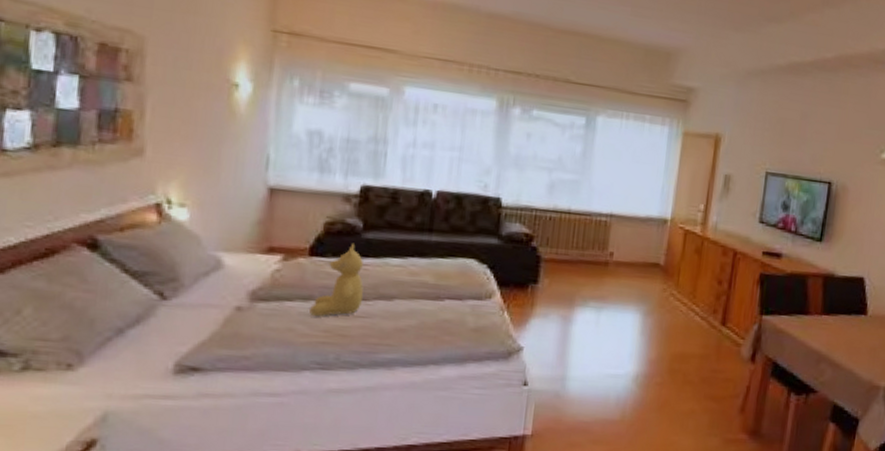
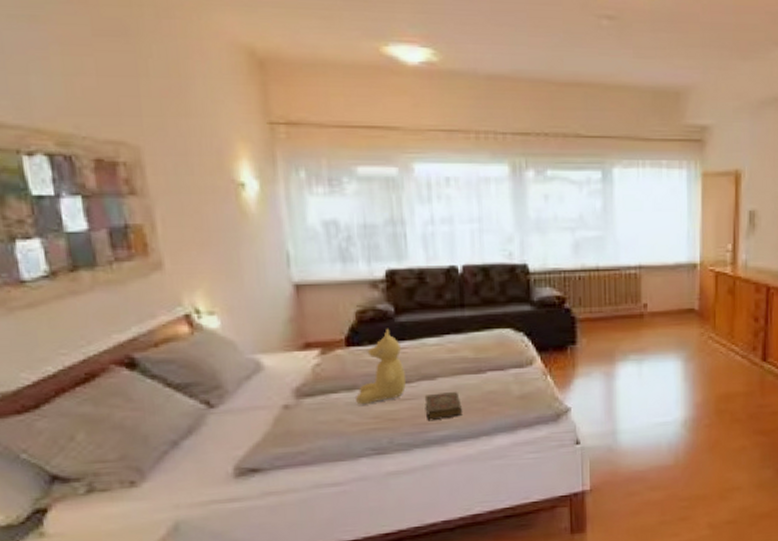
book: none [376,314,415,343] -> present [424,391,462,421]

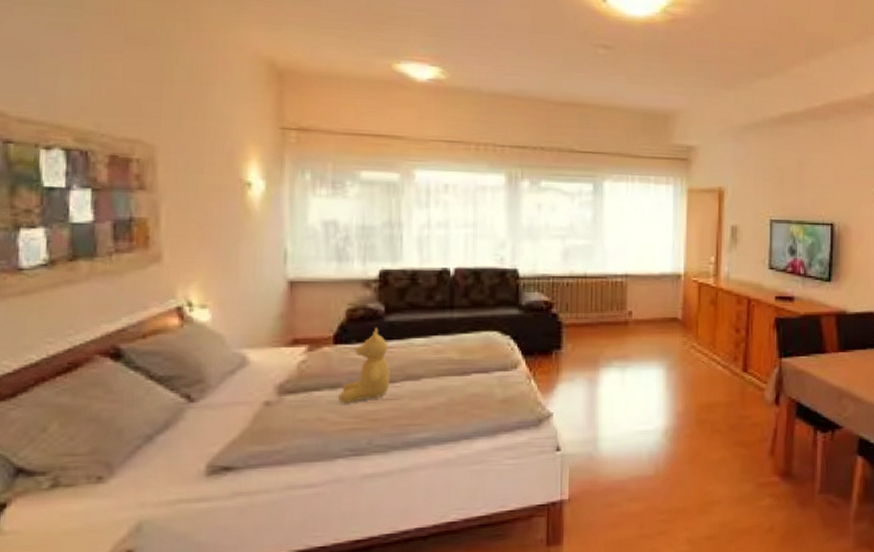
book: present [424,391,462,421] -> none [407,392,444,423]

